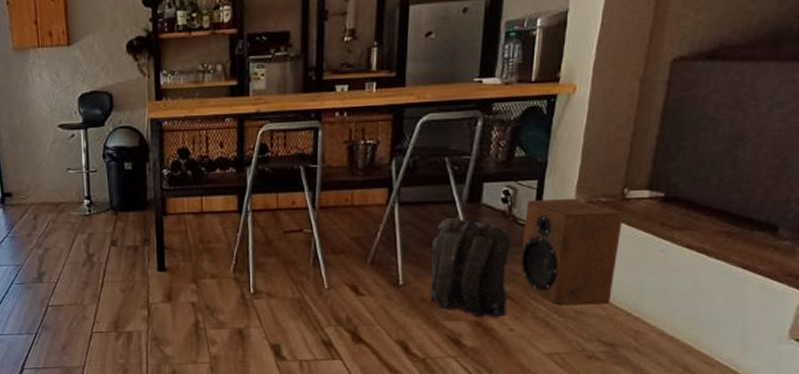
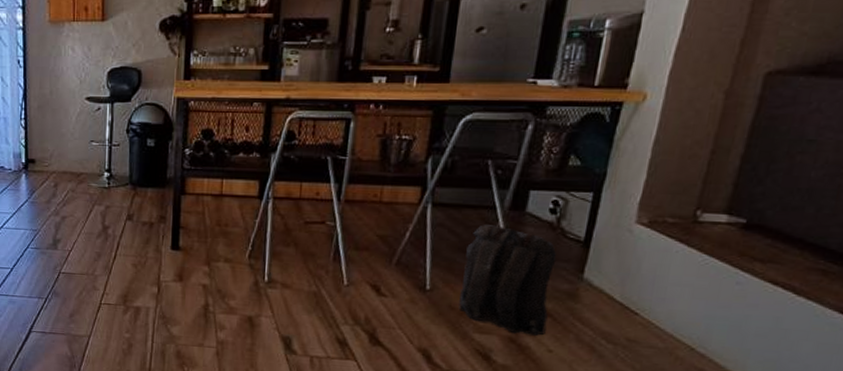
speaker: present [518,199,624,306] -> none [562,214,694,336]

